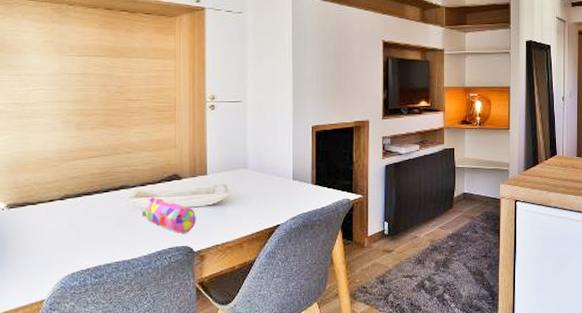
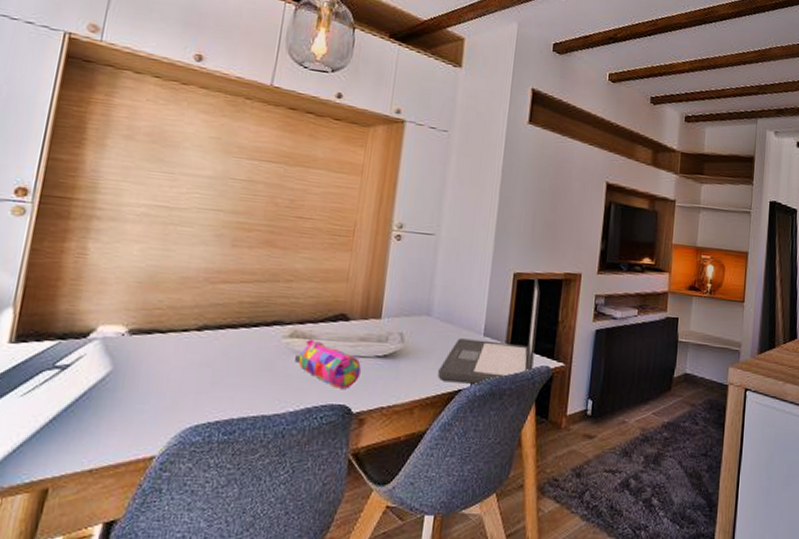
laptop: none [259,126,336,220] -> present [438,275,541,390]

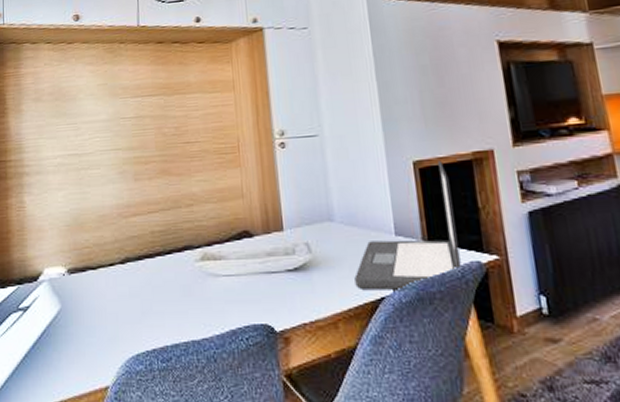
pencil case: present [295,339,361,389] -> none [210,260,275,307]

